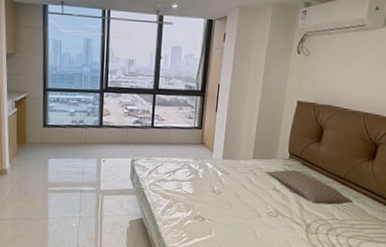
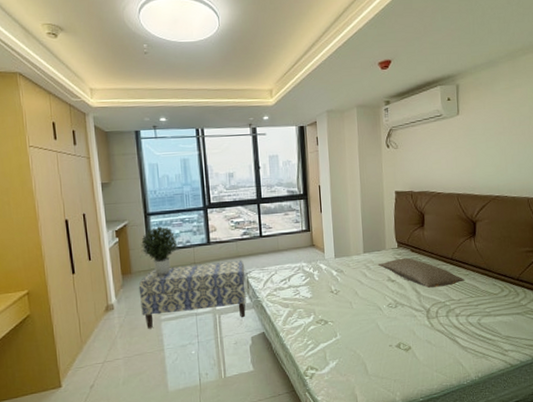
bench: none [31,143,133,202] -> present [138,260,246,329]
potted plant: none [38,102,72,151] -> present [141,226,178,276]

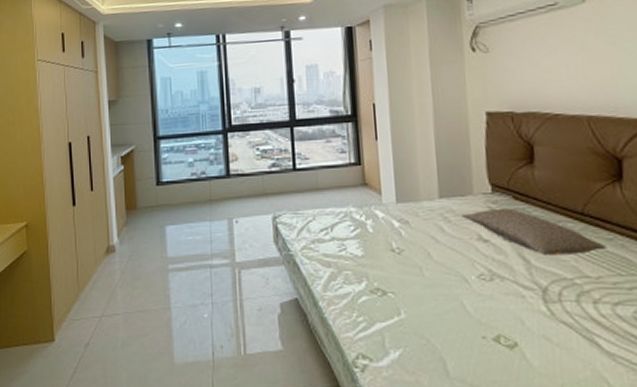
bench: present [138,260,246,329] -> none [144,199,274,280]
potted plant: present [141,226,178,276] -> none [149,152,191,215]

